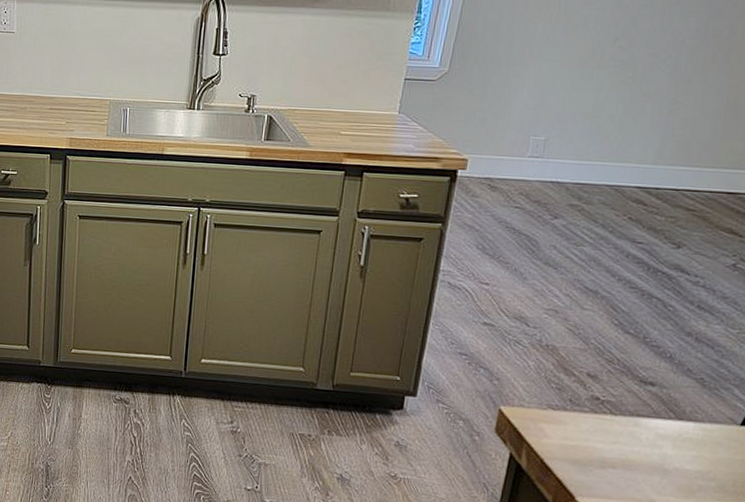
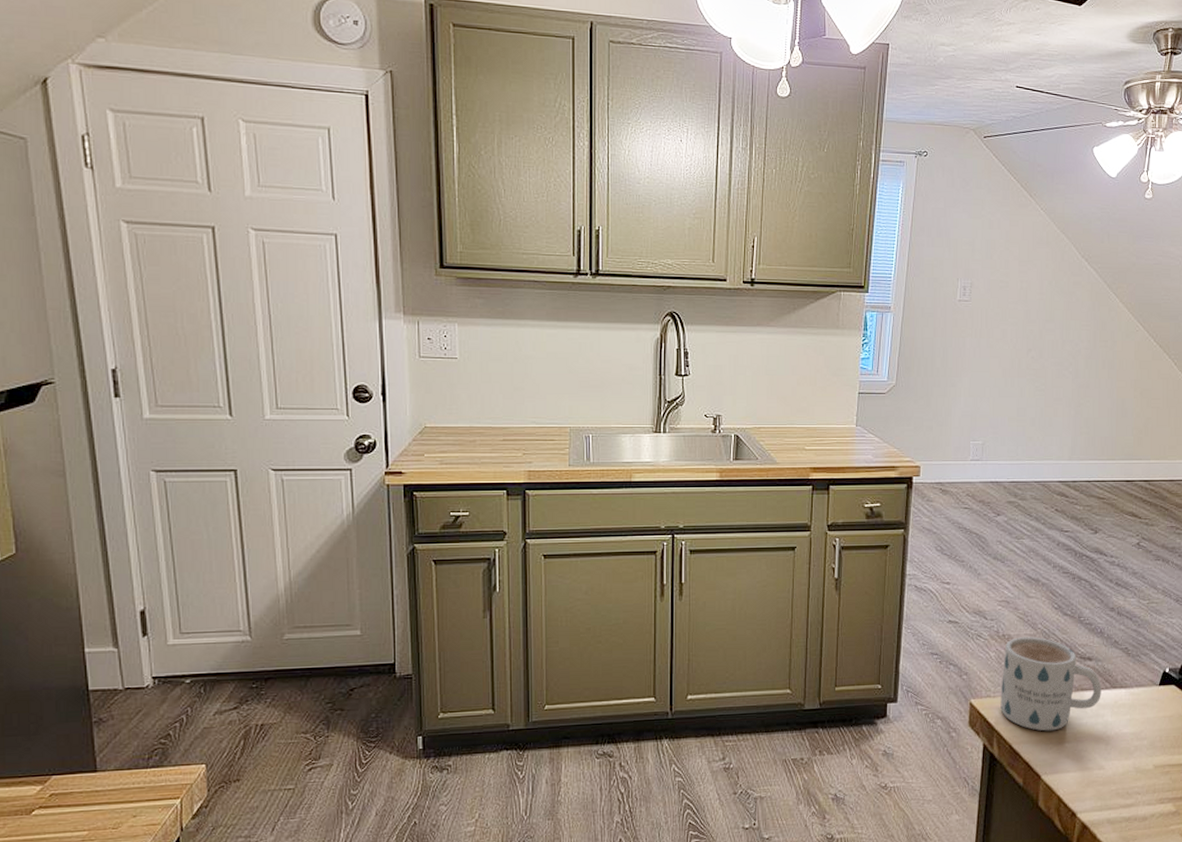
mug: none [534,349,664,454] -> present [1000,637,1102,731]

